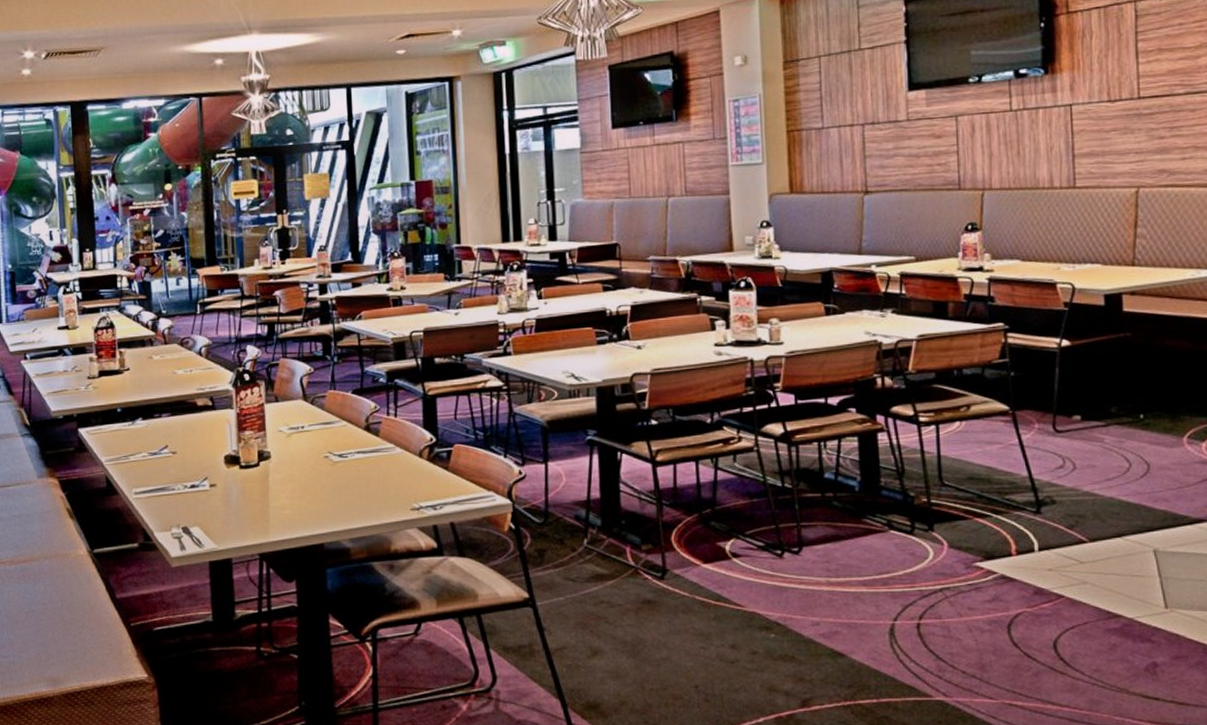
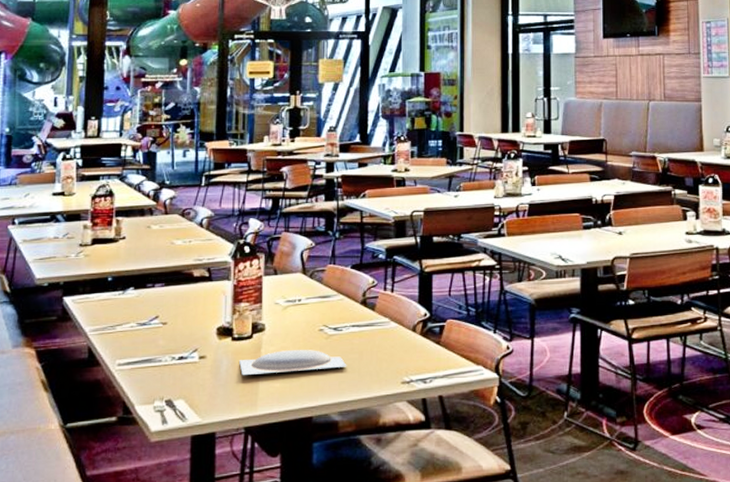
plate: none [249,477,355,503] -> present [239,350,347,376]

